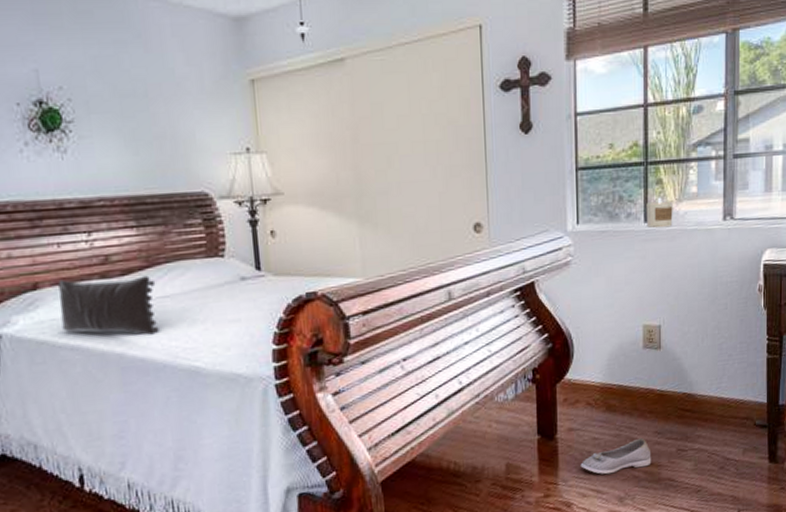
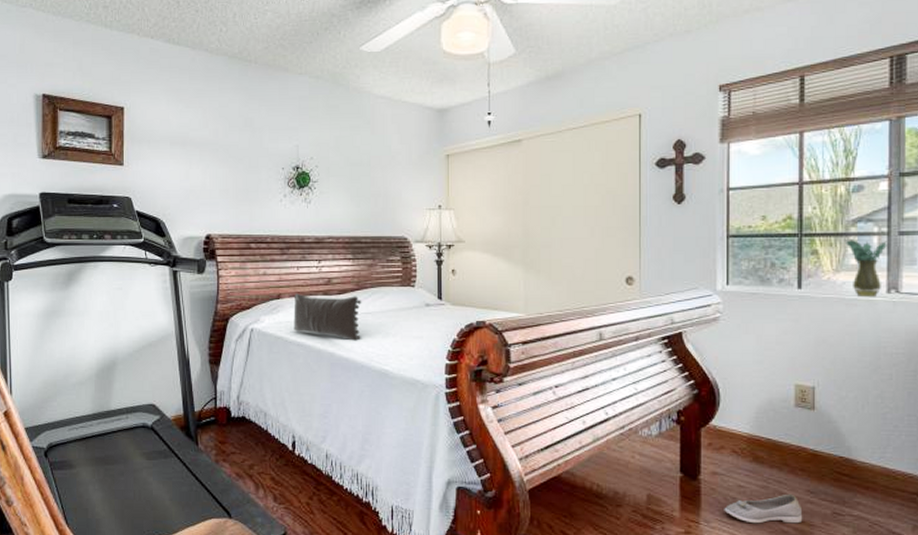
candle: present [646,197,673,229] -> none [800,266,829,295]
vase: none [687,162,723,227] -> present [846,236,887,298]

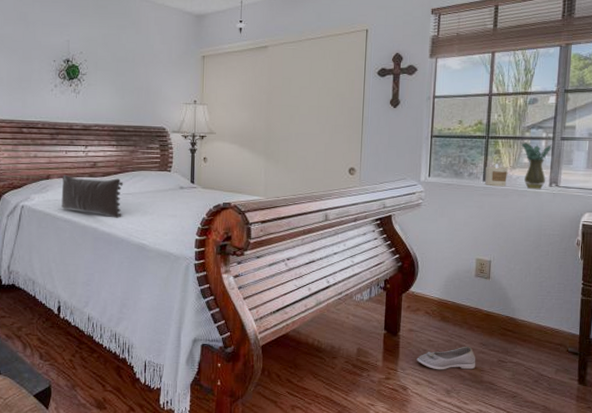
candle: none [800,266,829,295] -> present [485,163,508,187]

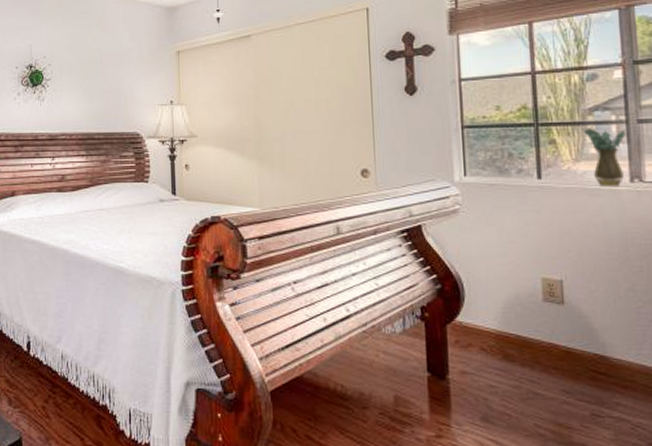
pillow: present [61,175,124,218] -> none [28,190,96,238]
shoe: present [416,346,476,370] -> none [475,394,560,427]
candle: present [485,163,508,187] -> none [539,156,571,185]

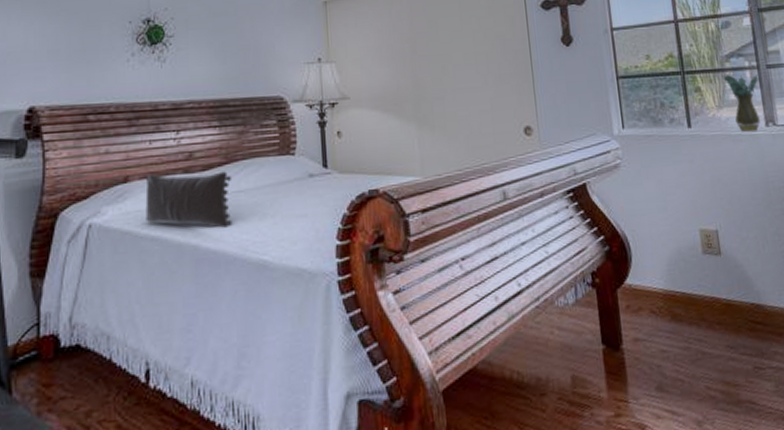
pillow: none [28,190,96,238] -> present [145,171,232,228]

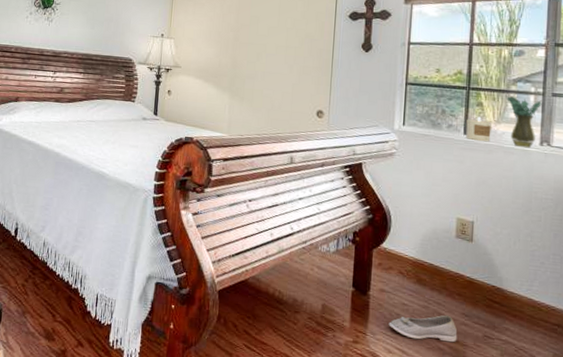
pillow: present [145,171,232,228] -> none [26,98,88,145]
shoe: none [650,352,728,393] -> present [388,315,458,343]
candle: none [688,104,717,134] -> present [466,116,492,142]

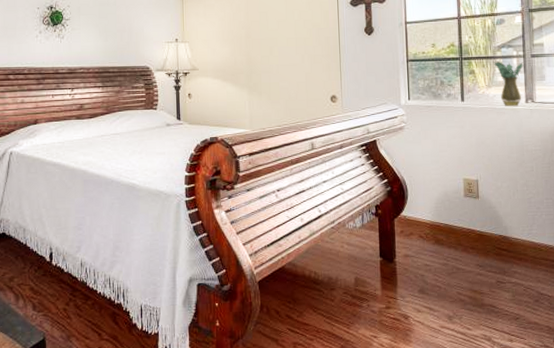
shoe: present [388,315,458,343] -> none [415,268,475,296]
candle: present [466,116,492,142] -> none [462,83,485,106]

